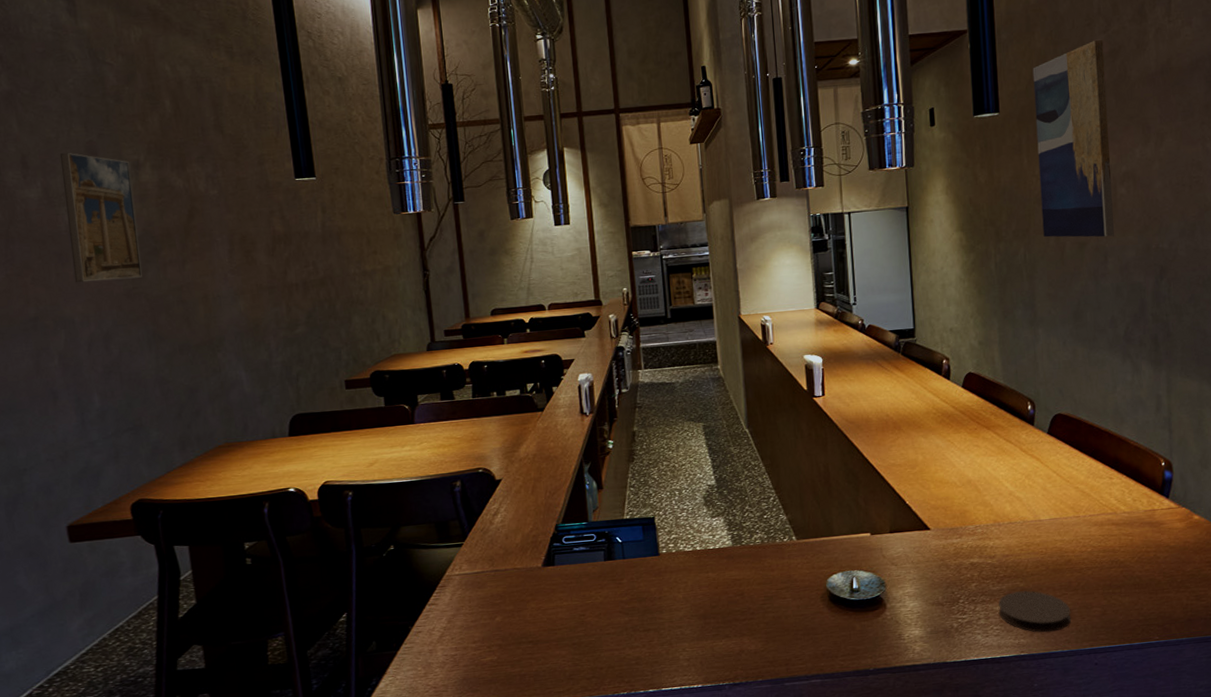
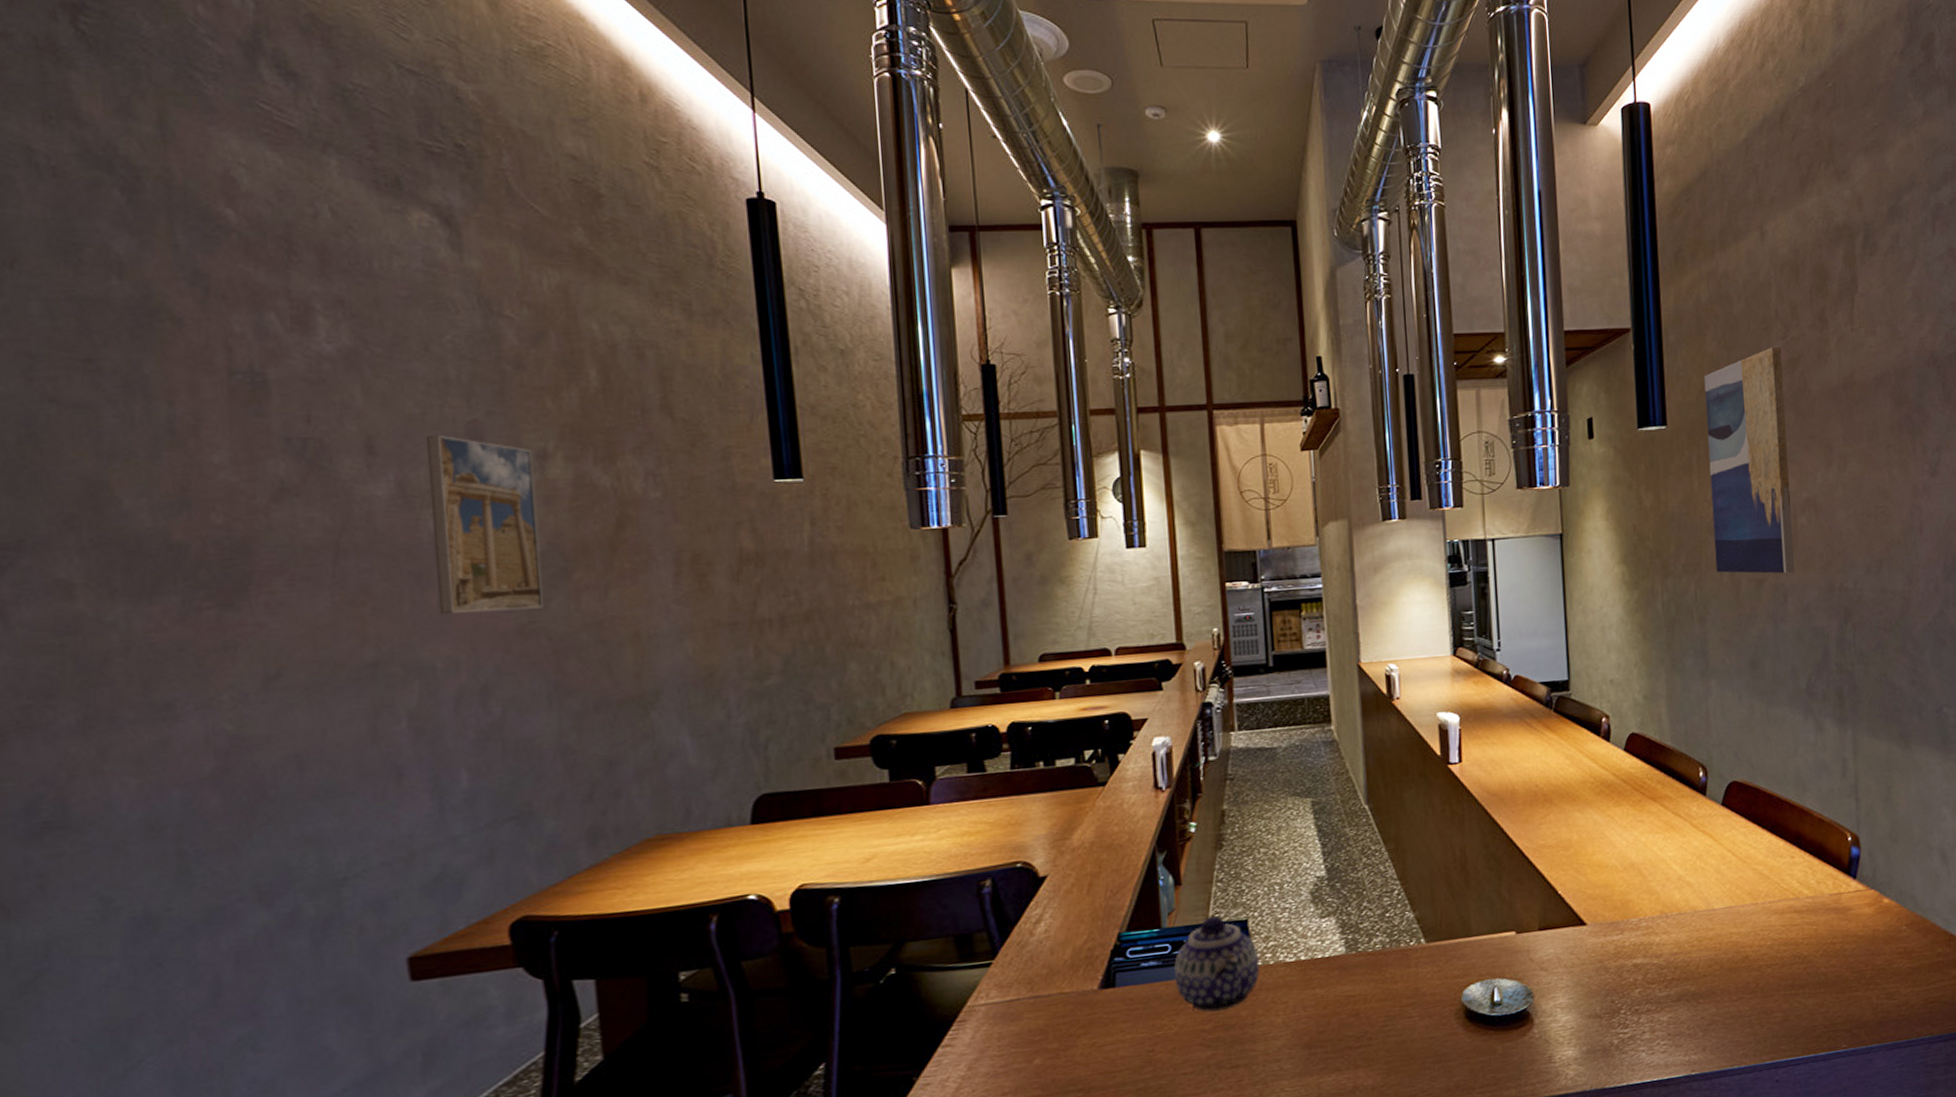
teapot: none [599,513,665,588] -> present [1174,915,1260,1013]
coaster: present [998,591,1071,633] -> none [1666,995,1748,1046]

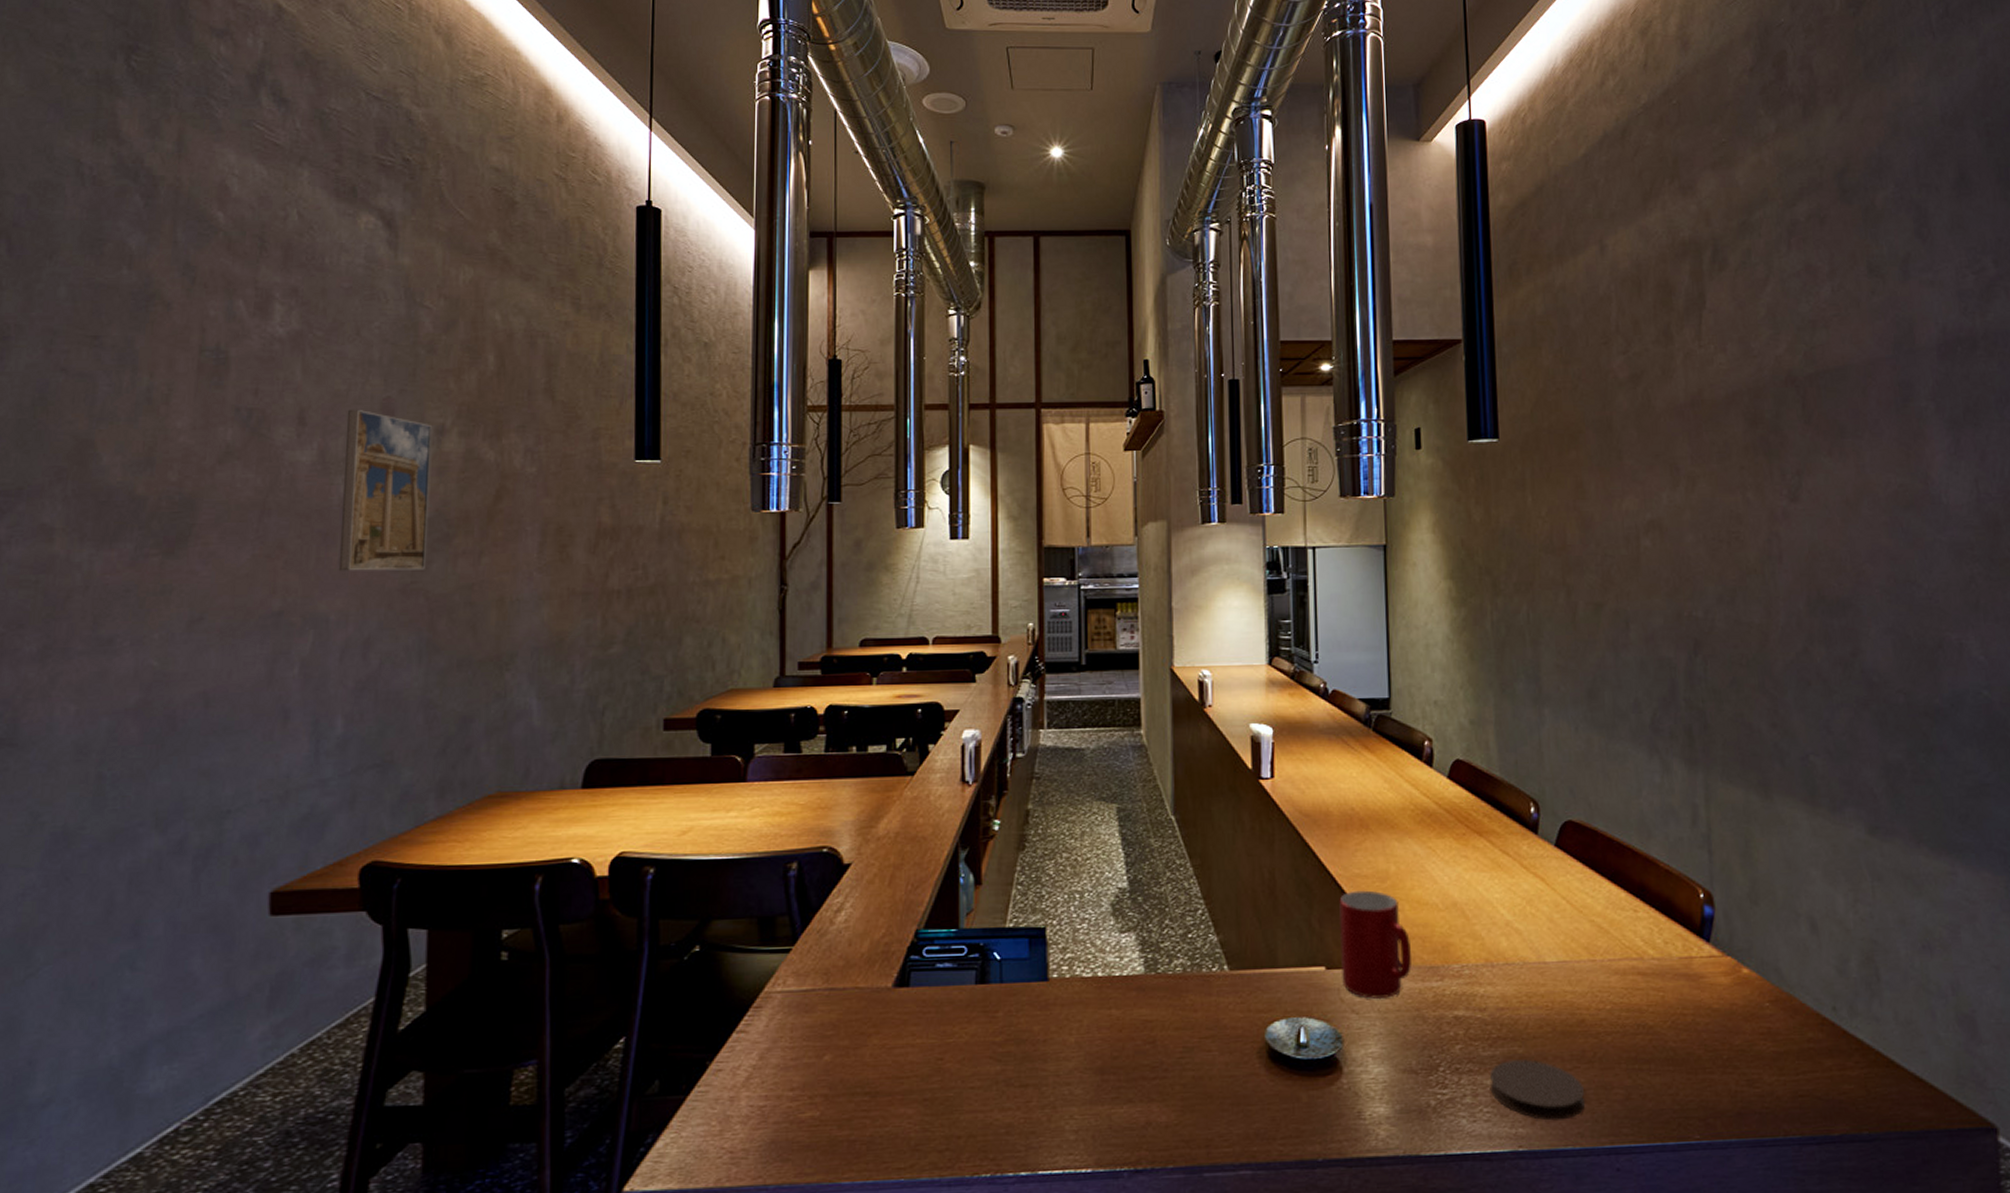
teapot: present [1174,915,1260,1013] -> none [969,919,1055,1024]
cup: none [1526,859,1595,956] -> present [1338,890,1412,1000]
coaster: none [1666,995,1748,1046] -> present [1490,1059,1585,1121]
wall art: present [1704,346,1795,574] -> none [1539,361,1638,598]

